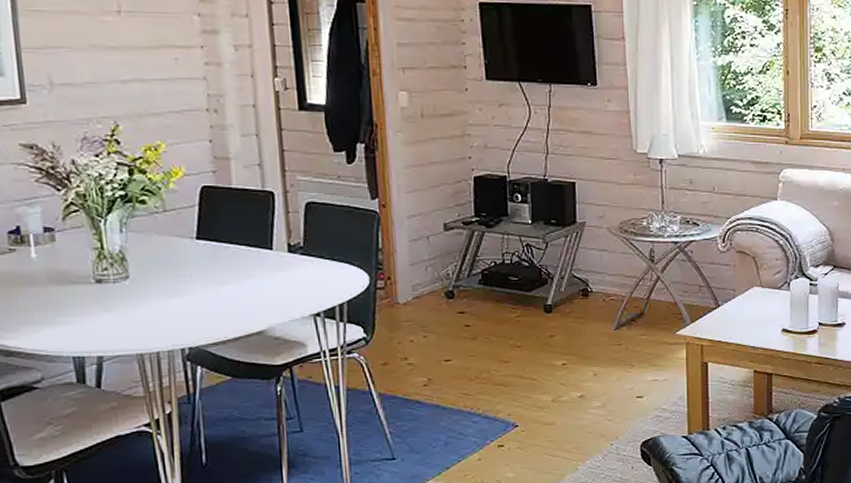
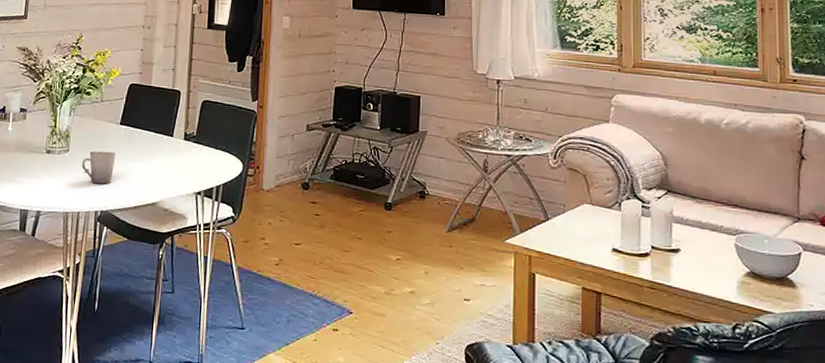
cup: none [150,274,198,316] -> present [81,151,116,184]

